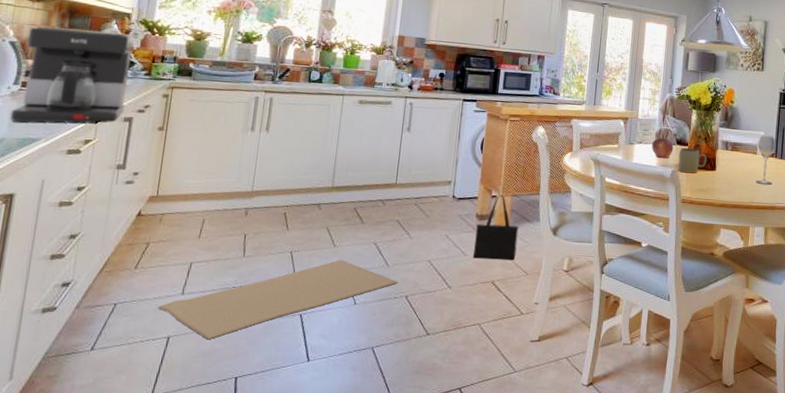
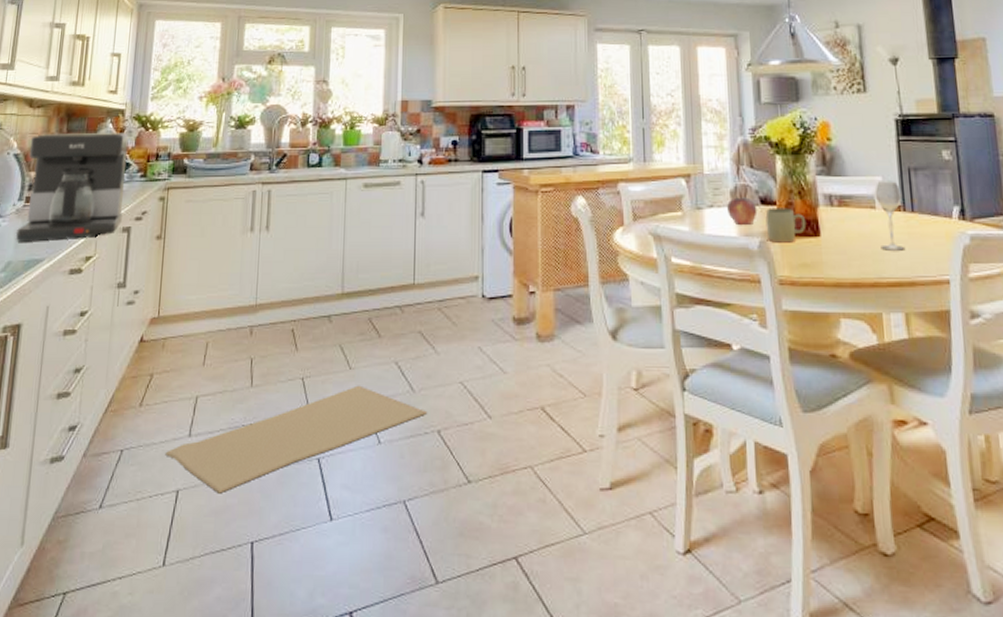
tote bag: present [473,195,519,260] -> none [514,290,568,378]

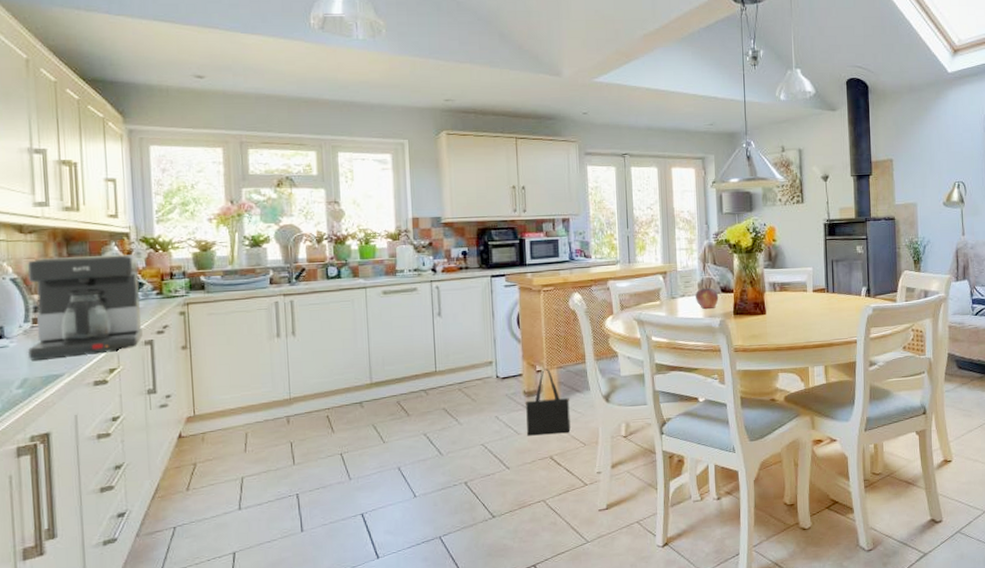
floor mat: present [165,385,428,494] -> none [218,454,455,551]
tote bag: none [514,290,568,378] -> present [525,368,571,436]
mug: present [765,208,807,243] -> none [725,294,756,321]
wineglass: present [874,181,906,251] -> none [807,270,827,322]

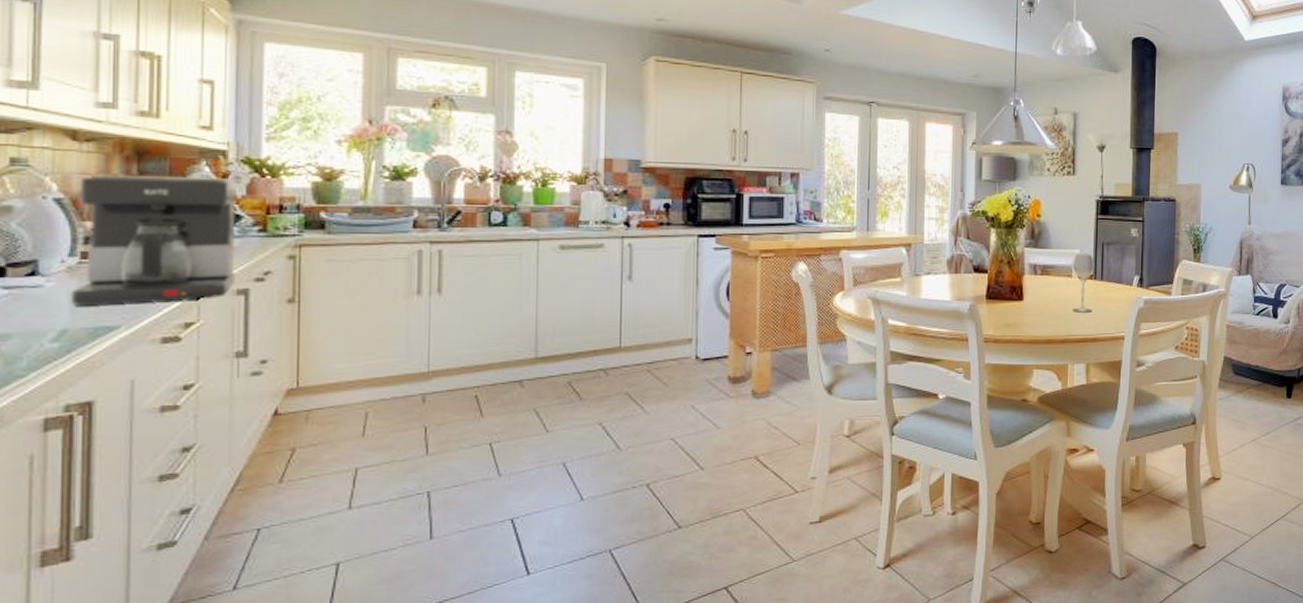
tote bag: present [525,368,571,436] -> none [728,351,784,431]
fruit: present [696,287,719,310] -> none [943,264,970,291]
wineglass: none [807,270,827,322] -> present [1072,253,1095,313]

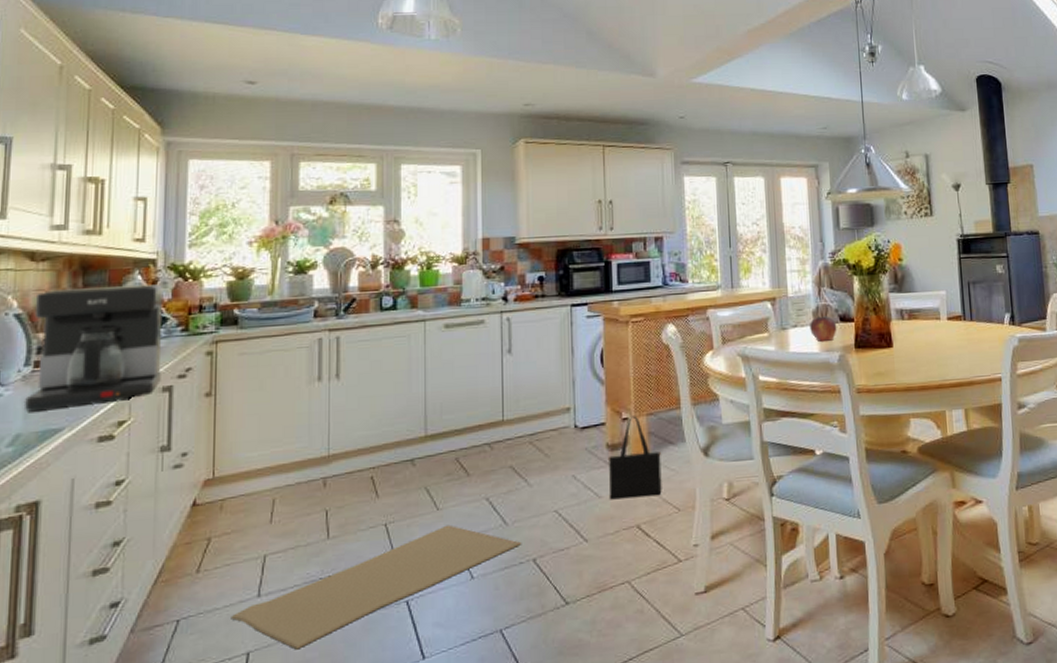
floor mat: none [318,447,636,562] -> present [231,525,522,650]
tote bag: none [728,351,784,431] -> present [607,416,662,500]
fruit: none [943,264,970,291] -> present [810,315,837,343]
wineglass: present [1072,253,1095,313] -> none [939,294,965,356]

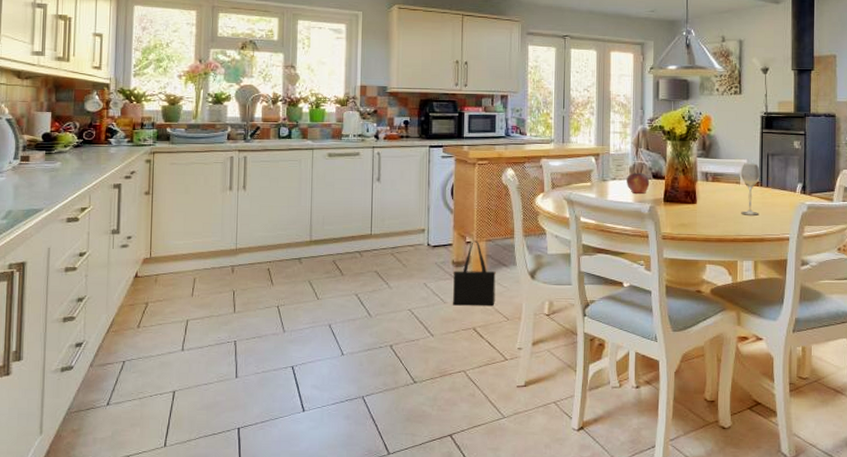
coffee maker: present [25,284,164,411] -> none [15,102,115,195]
floor mat: present [231,525,522,650] -> none [162,312,382,393]
wineglass: none [939,294,965,356] -> present [740,163,761,216]

